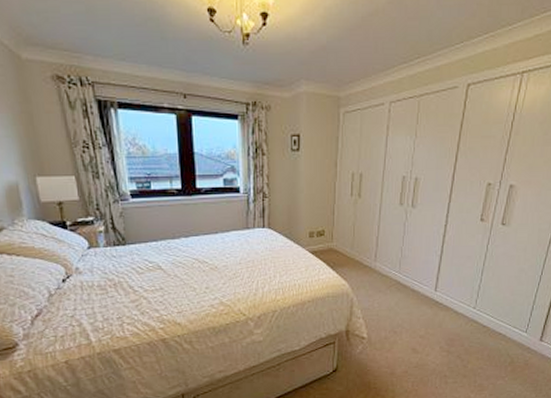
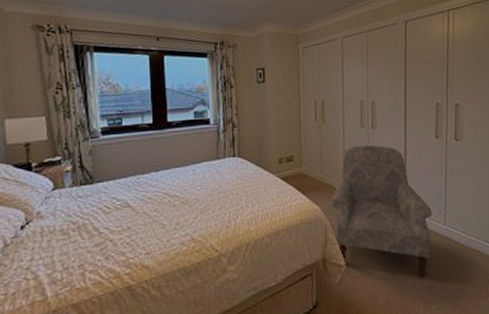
armchair: none [359,224,463,355] -> present [331,145,432,278]

